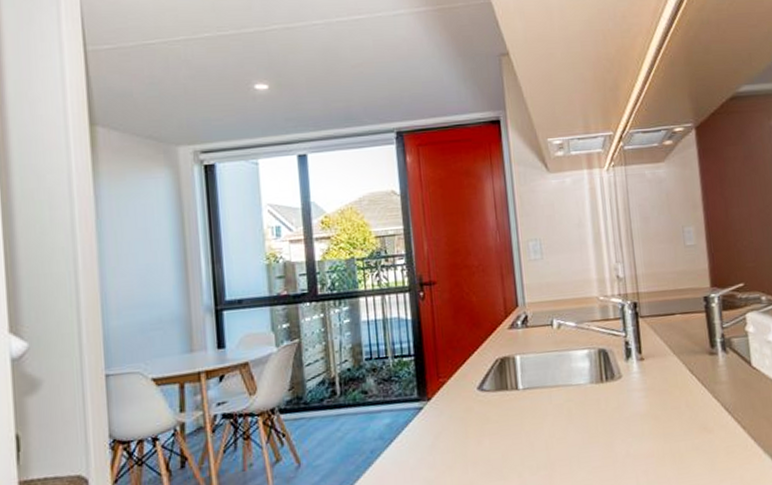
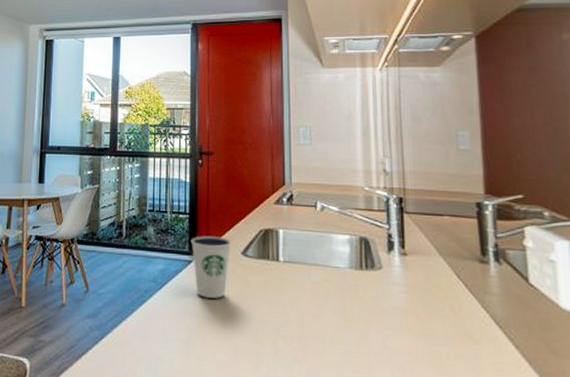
dixie cup: none [419,374,466,445] -> present [190,236,232,299]

